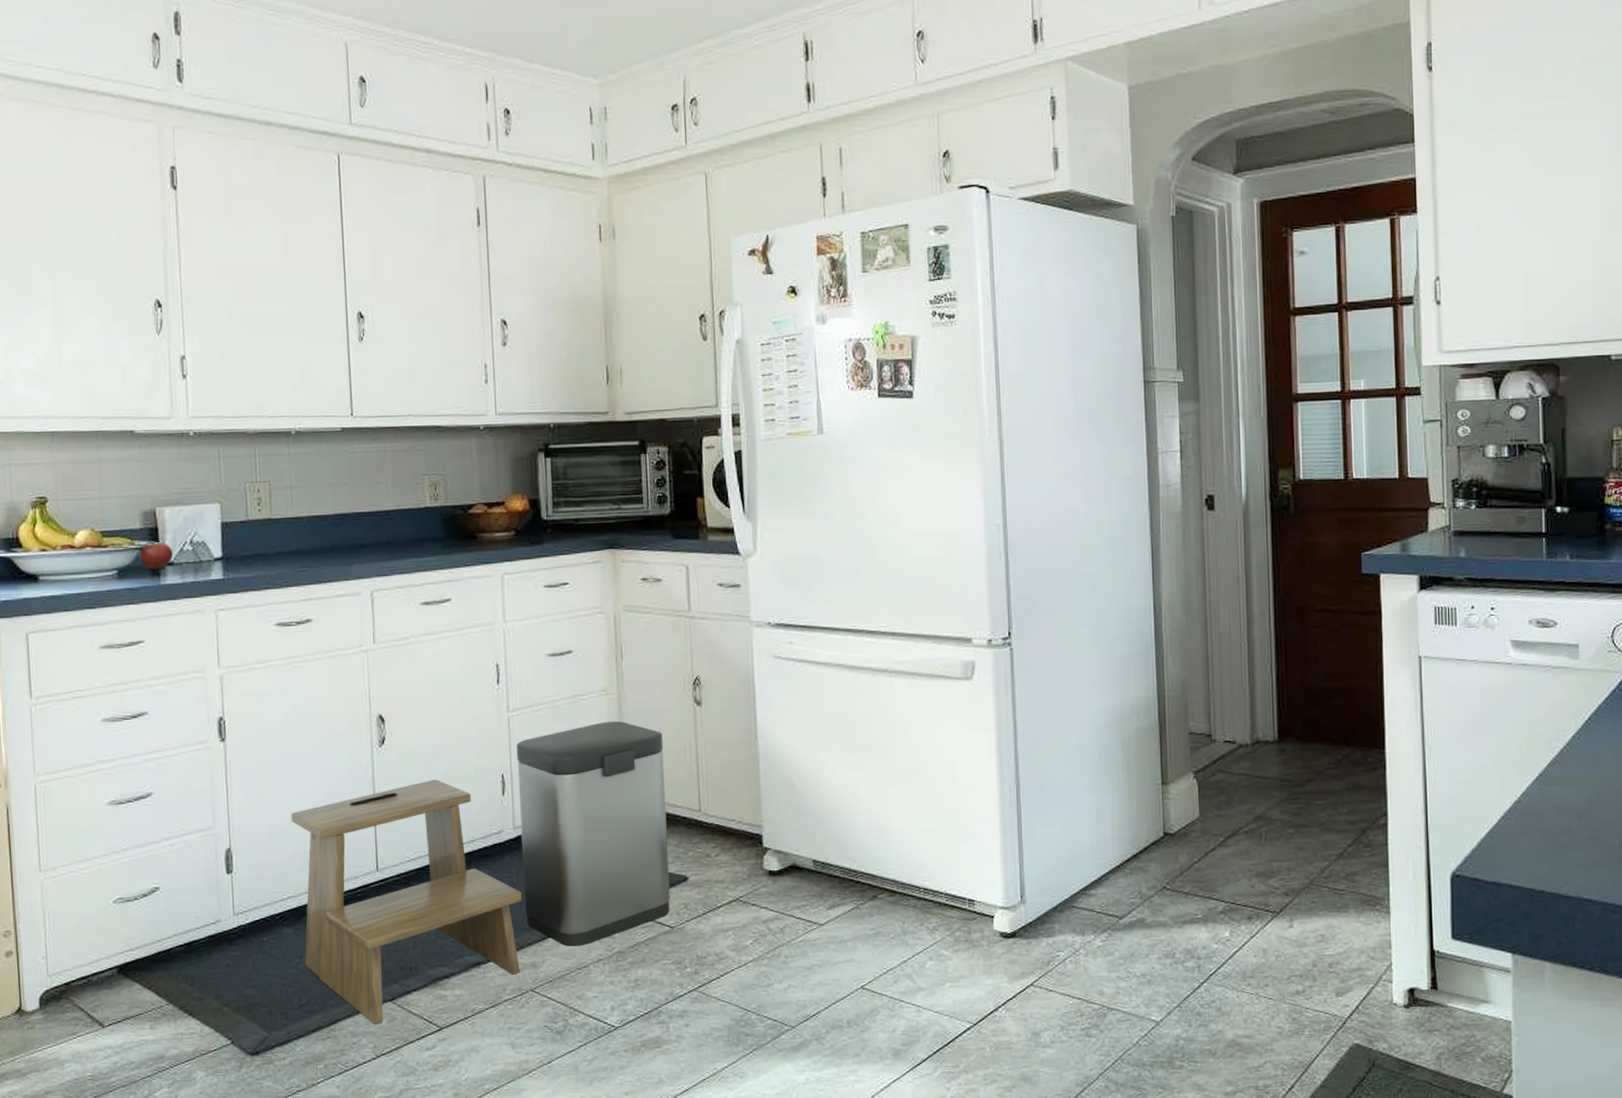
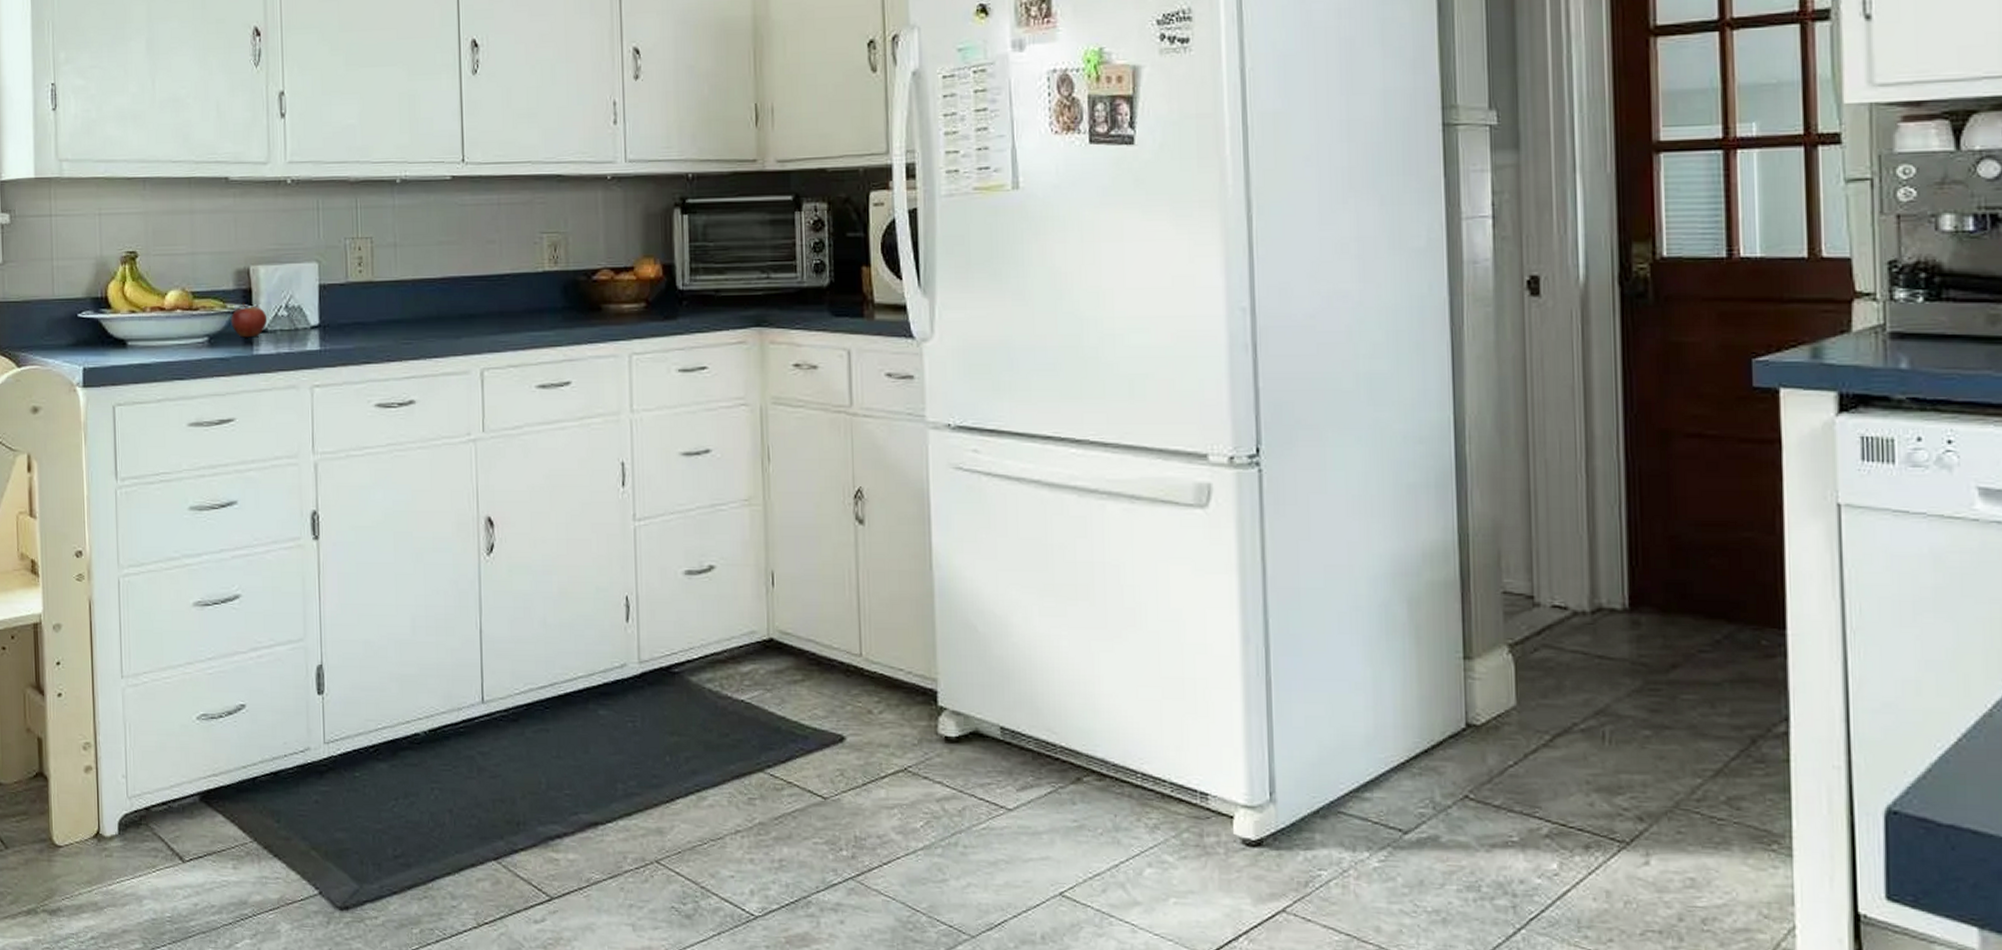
step stool: present [291,779,522,1024] -> none [388,598,647,886]
pedal bin: present [516,721,670,946] -> none [643,538,823,812]

